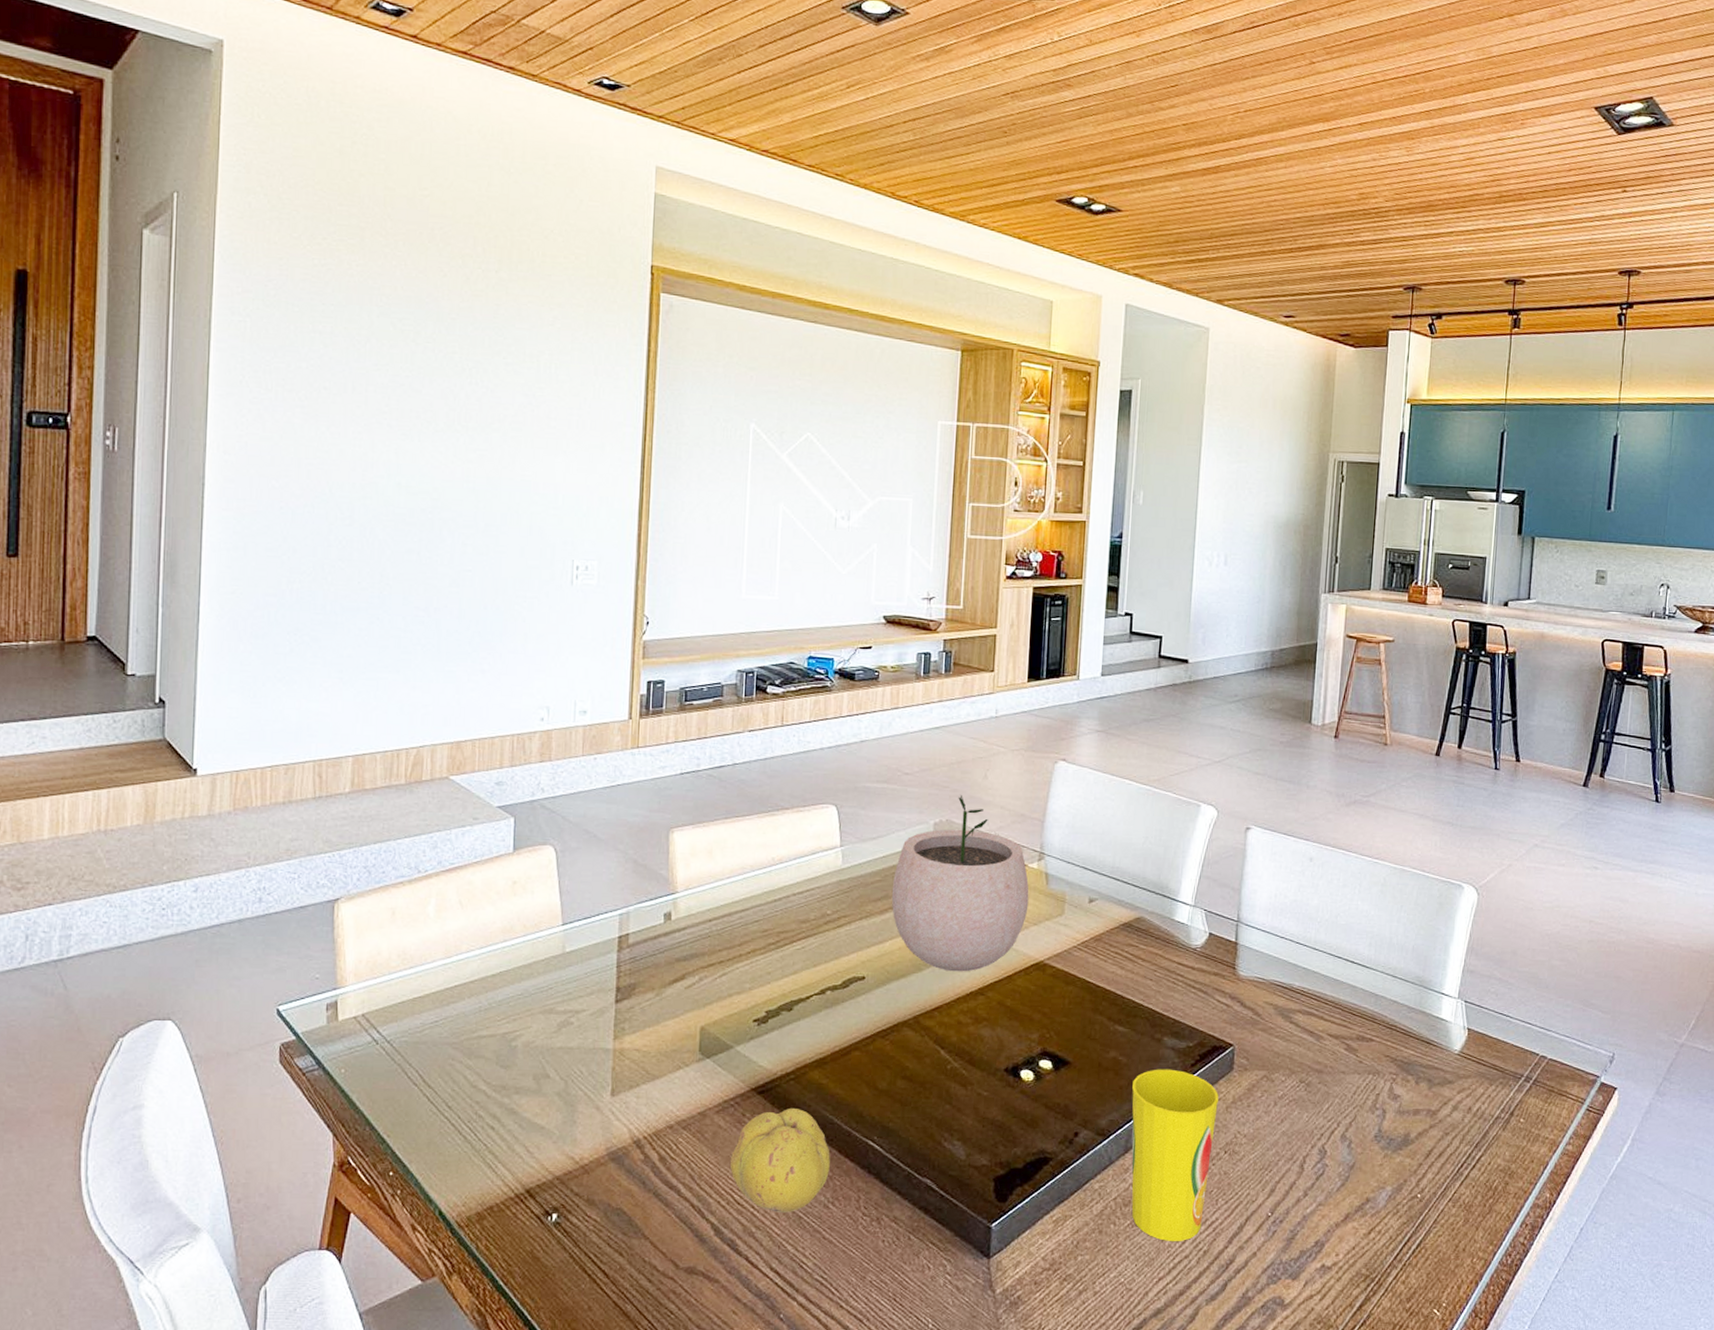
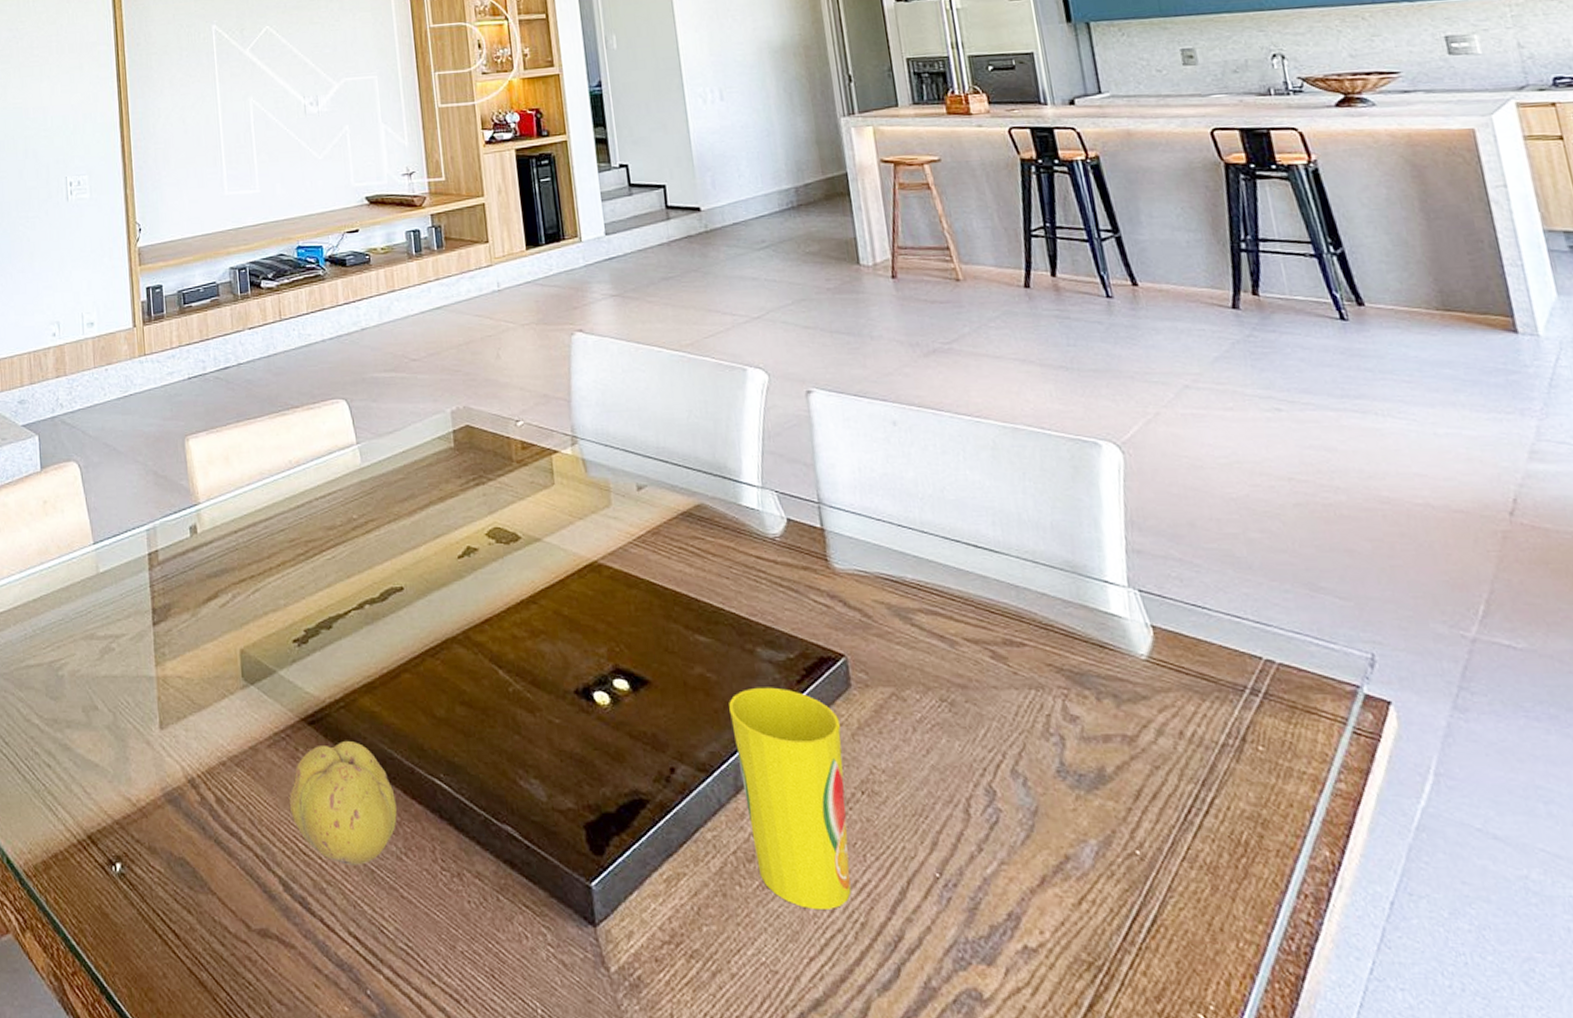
plant pot: present [891,794,1029,972] -> none [417,377,570,578]

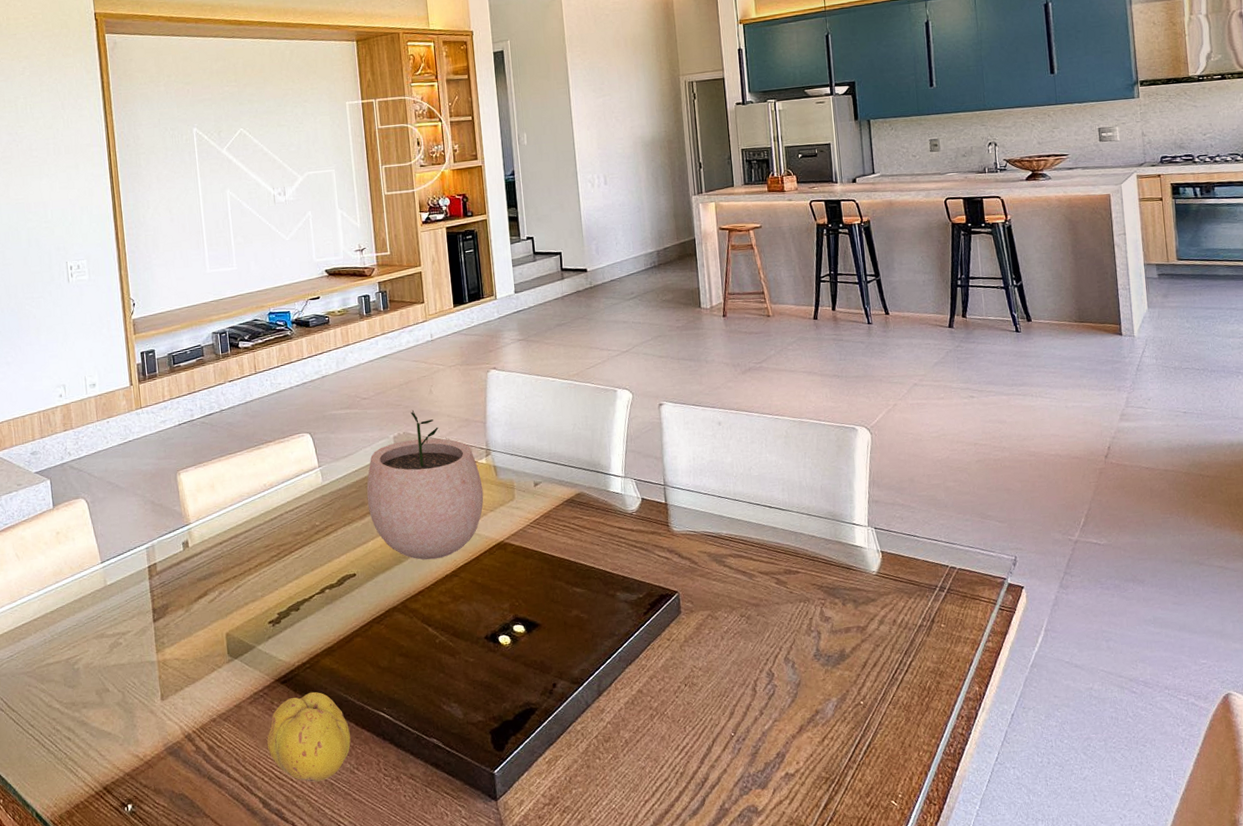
plant pot: none [417,377,570,578] -> present [366,409,484,560]
cup: present [729,687,852,909] -> none [596,619,675,768]

